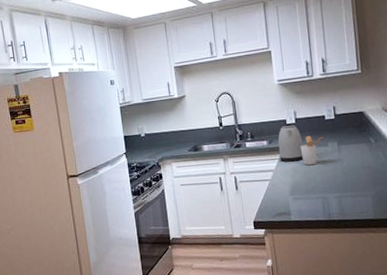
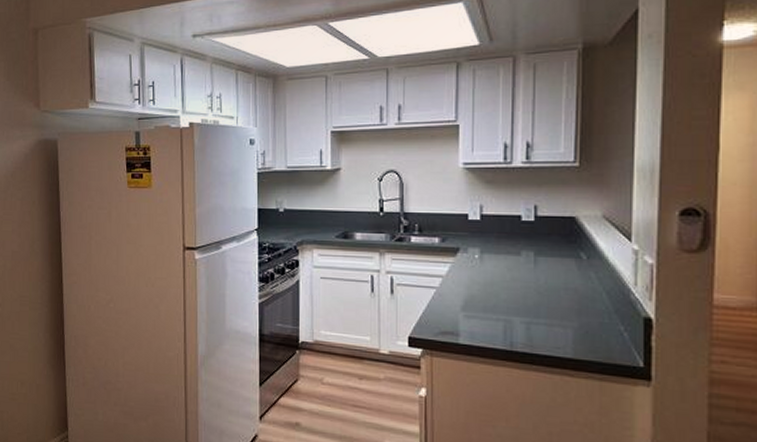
kettle: present [277,123,304,162] -> none [453,219,487,269]
utensil holder: present [300,135,323,166] -> none [482,238,515,277]

